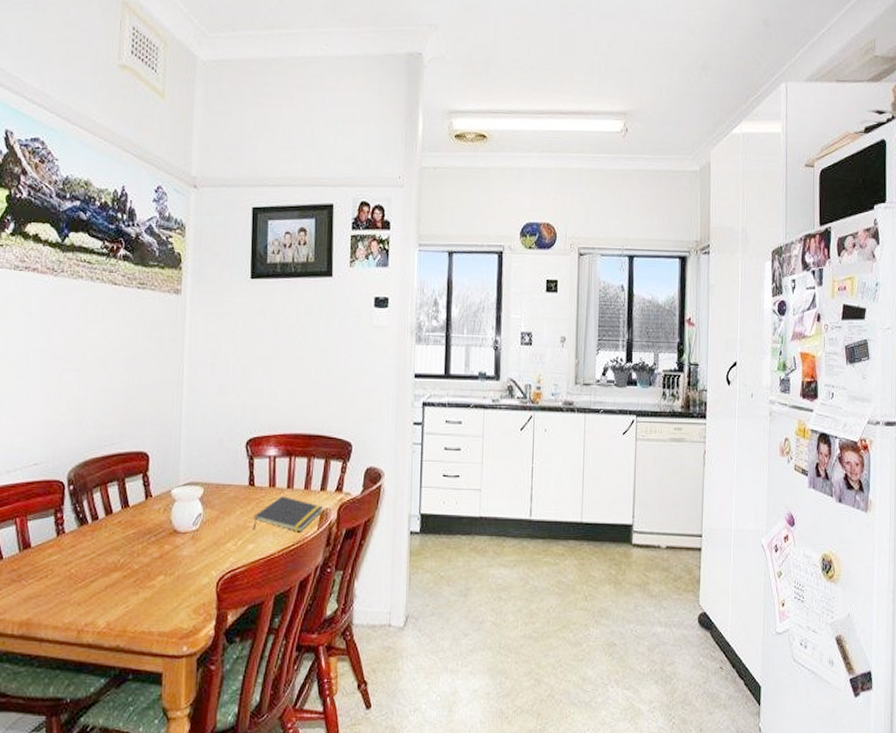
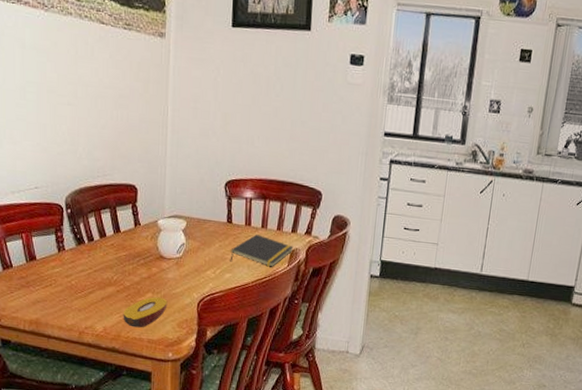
fruit: none [130,579,182,619] -> present [123,297,168,328]

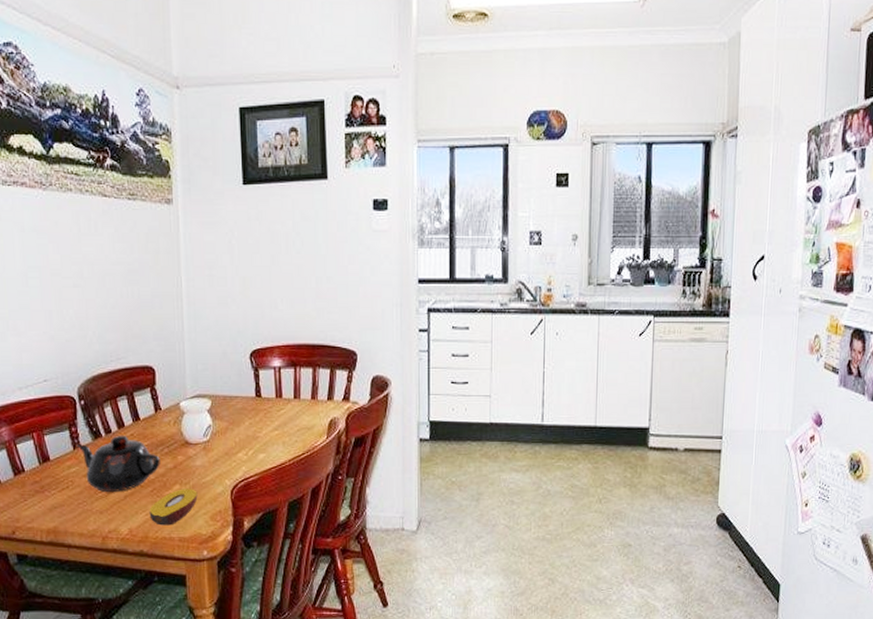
teapot: none [62,243,136,294] -> present [77,435,160,492]
notepad: present [230,234,294,267] -> none [262,406,332,442]

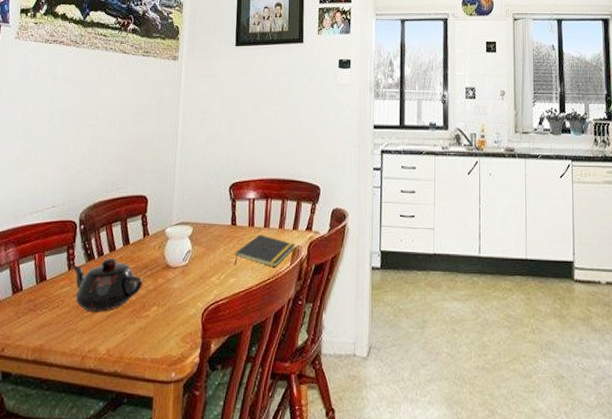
fruit: present [149,489,198,526] -> none [127,310,172,346]
notepad: none [262,406,332,442] -> present [234,235,296,268]

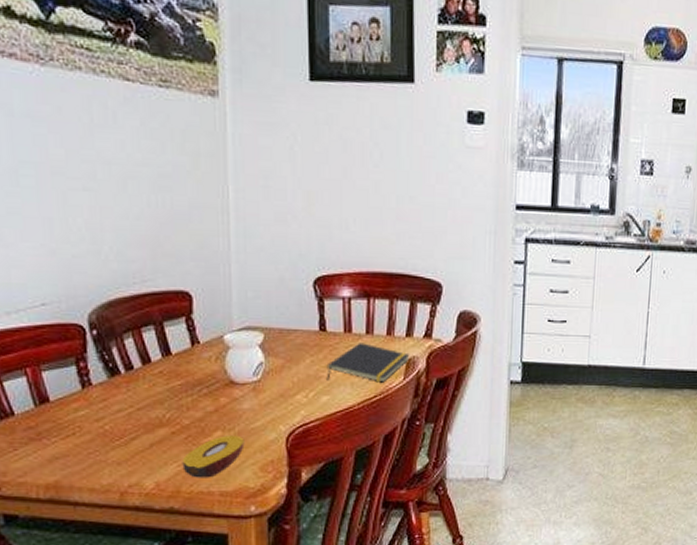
teapot: present [72,257,143,312] -> none [87,372,197,439]
fruit: none [127,310,172,346] -> present [182,435,245,478]

